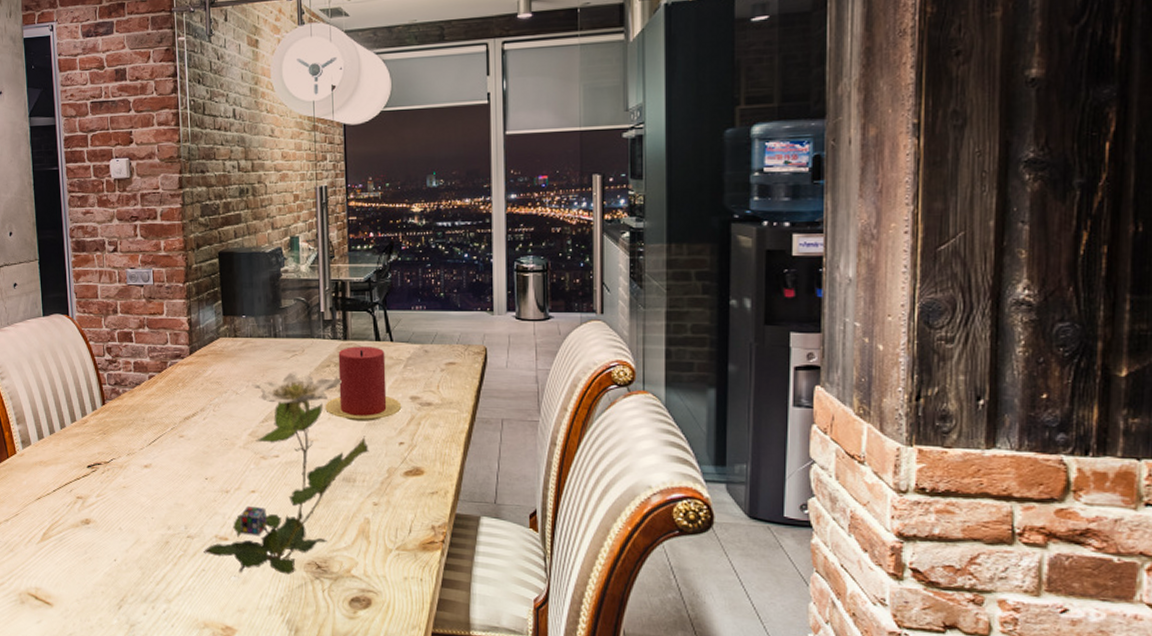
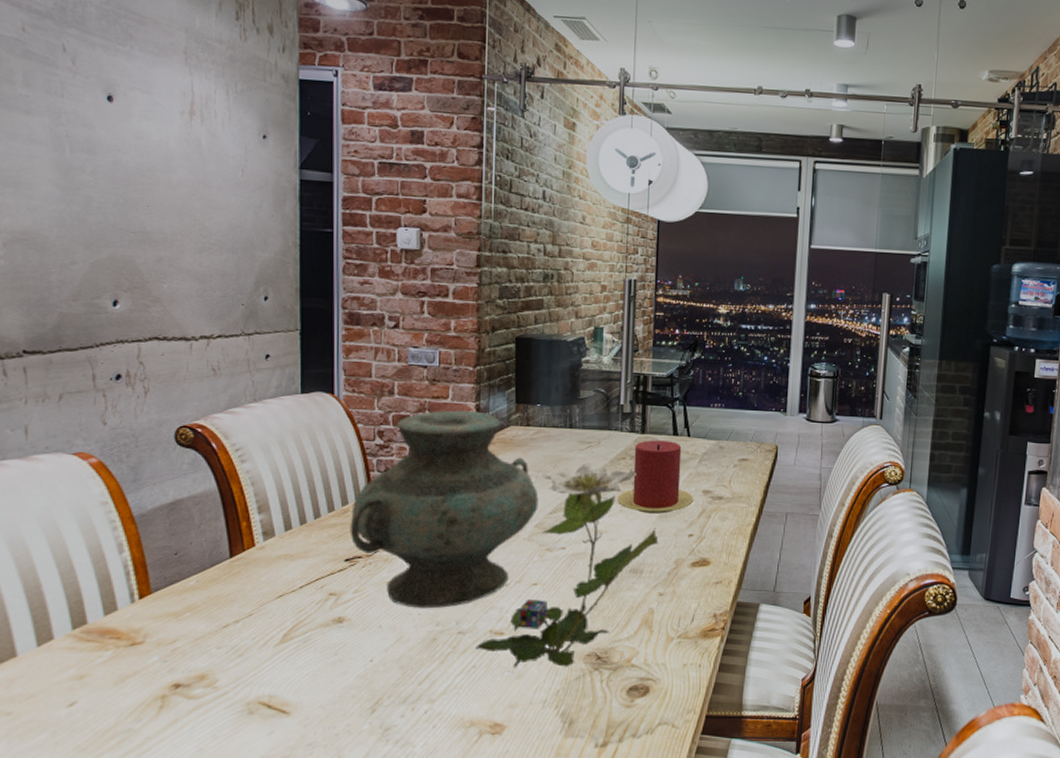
vase: none [89,325,251,513] -> present [350,410,539,609]

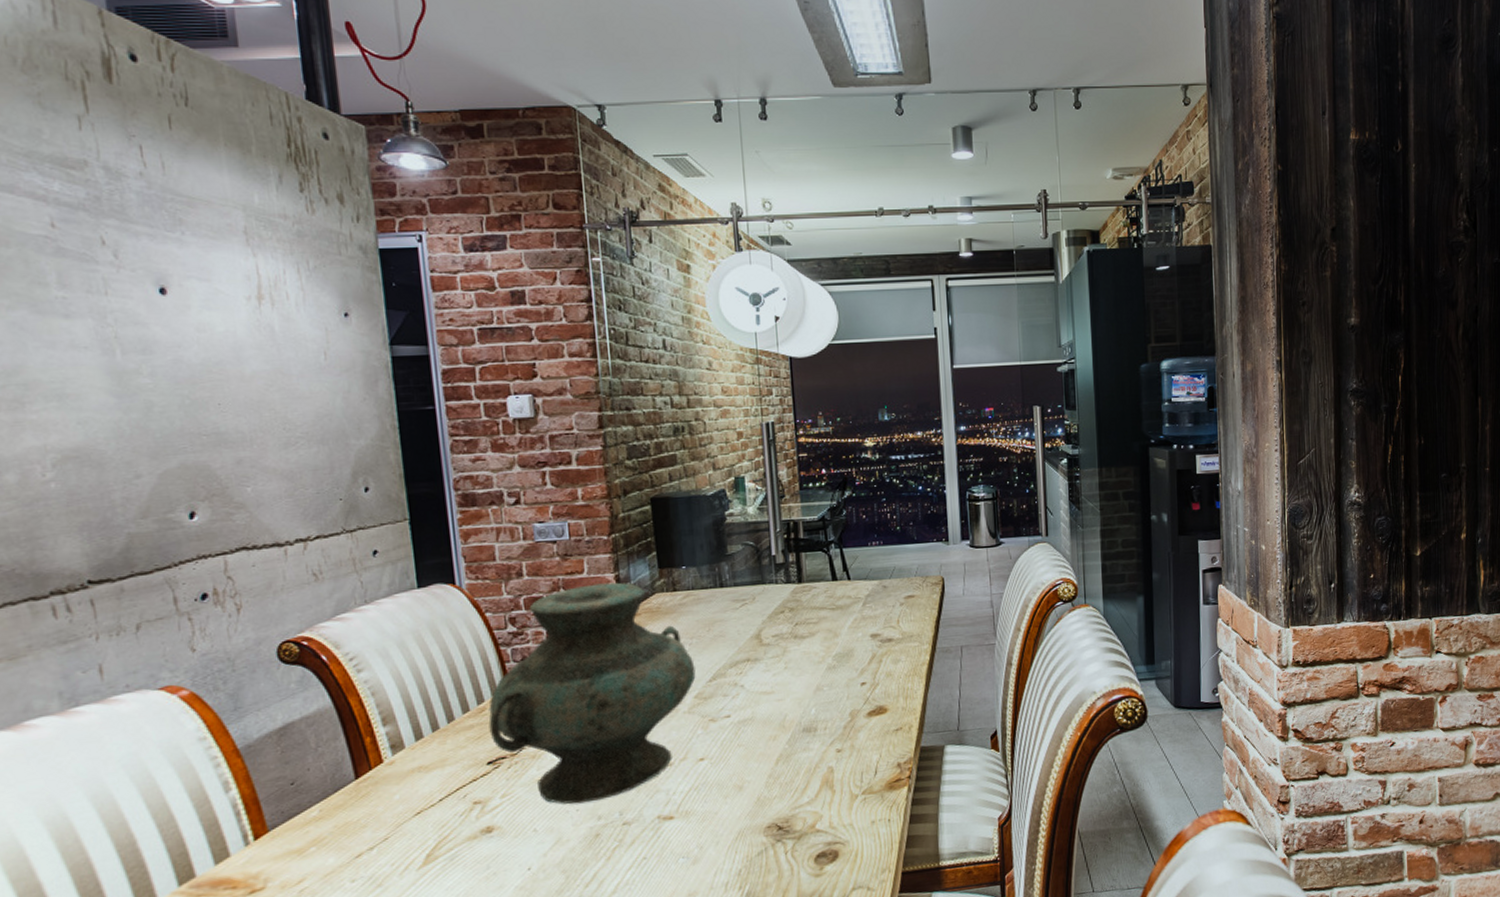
flower: present [475,462,659,668] -> none [644,621,830,853]
candle: present [617,440,694,514] -> none [780,587,863,667]

